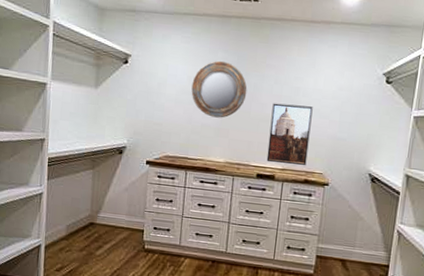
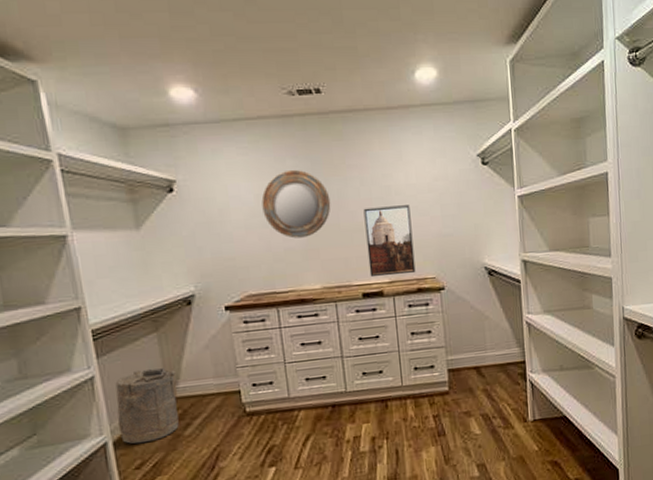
laundry hamper: none [51,195,100,253] -> present [115,368,179,444]

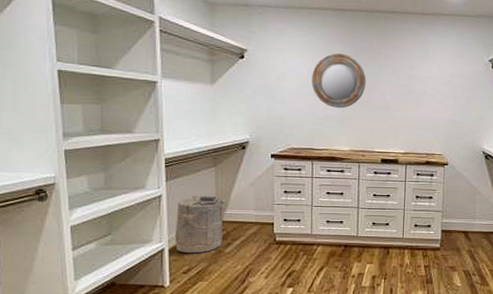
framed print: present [363,205,416,278] -> none [389,91,429,149]

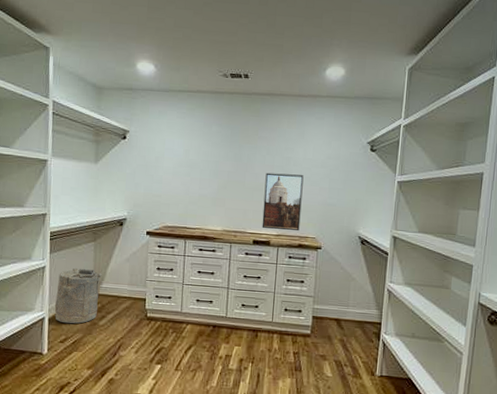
home mirror: present [311,52,366,108] -> none [188,134,241,189]
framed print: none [389,91,429,149] -> present [262,172,304,232]

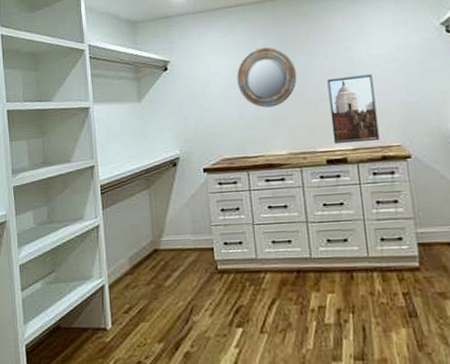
laundry hamper: present [55,267,102,324] -> none [114,221,161,290]
home mirror: none [188,134,241,189] -> present [237,46,297,108]

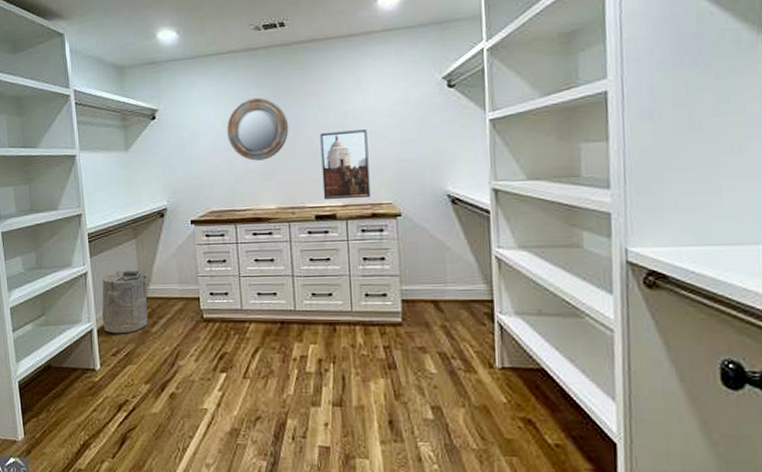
laundry hamper: none [114,221,161,290] -> present [102,270,148,334]

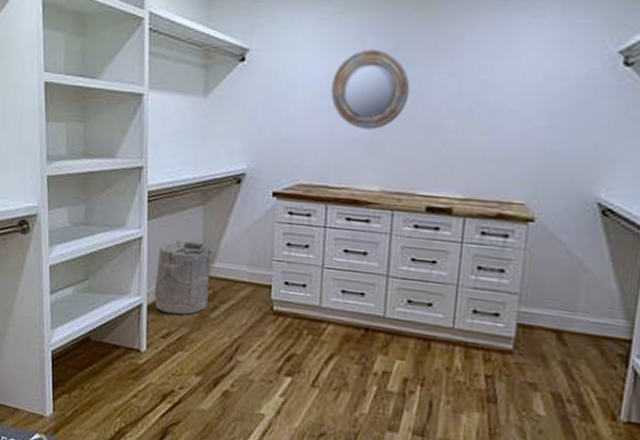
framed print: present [320,129,371,200] -> none [440,104,509,194]

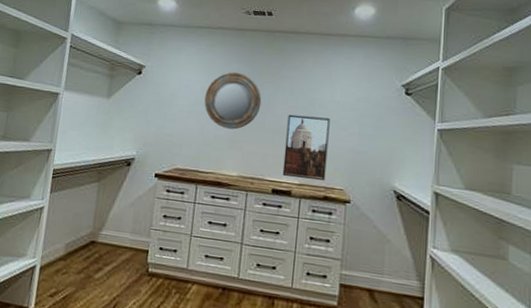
laundry hamper: present [155,239,214,315] -> none [47,210,103,276]
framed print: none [440,104,509,194] -> present [282,114,330,181]

